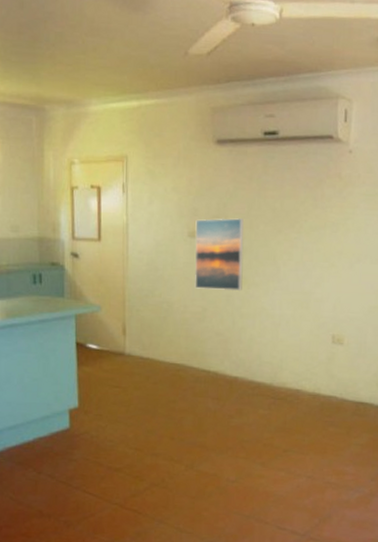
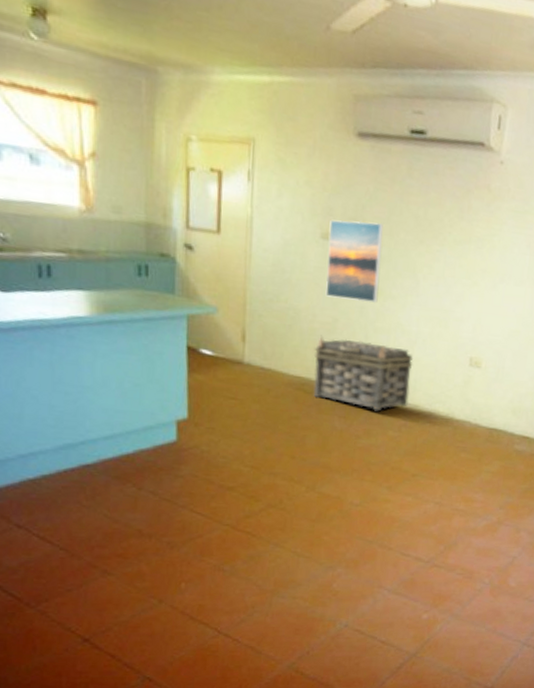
basket: none [186,324,279,392] -> present [313,335,414,411]

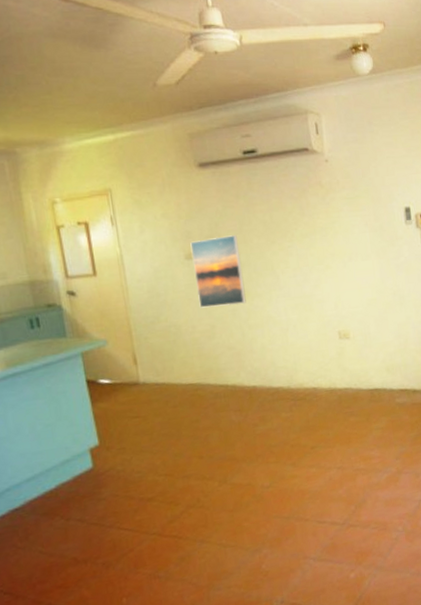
basket: present [313,335,414,411] -> none [199,337,293,399]

